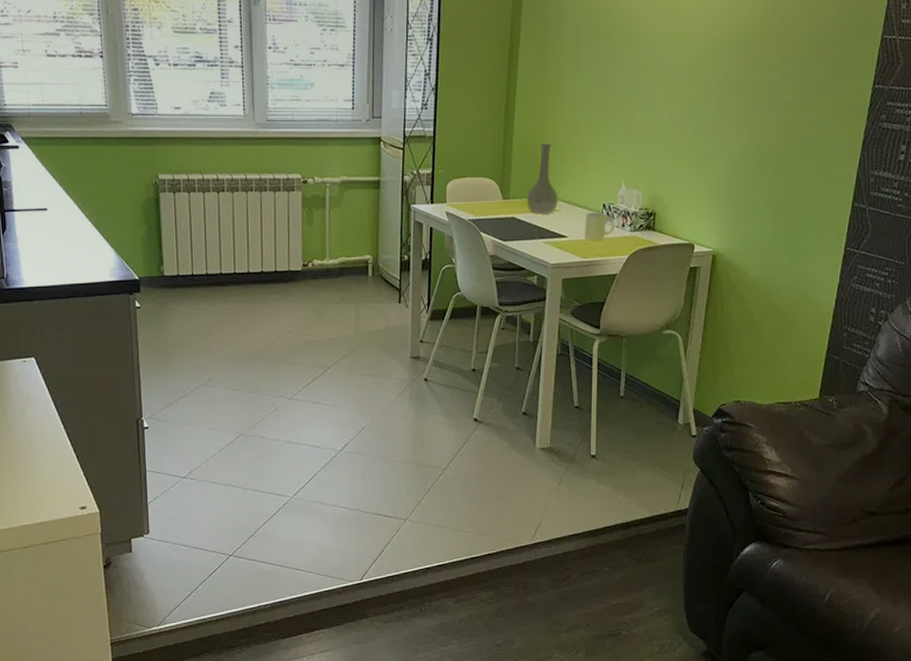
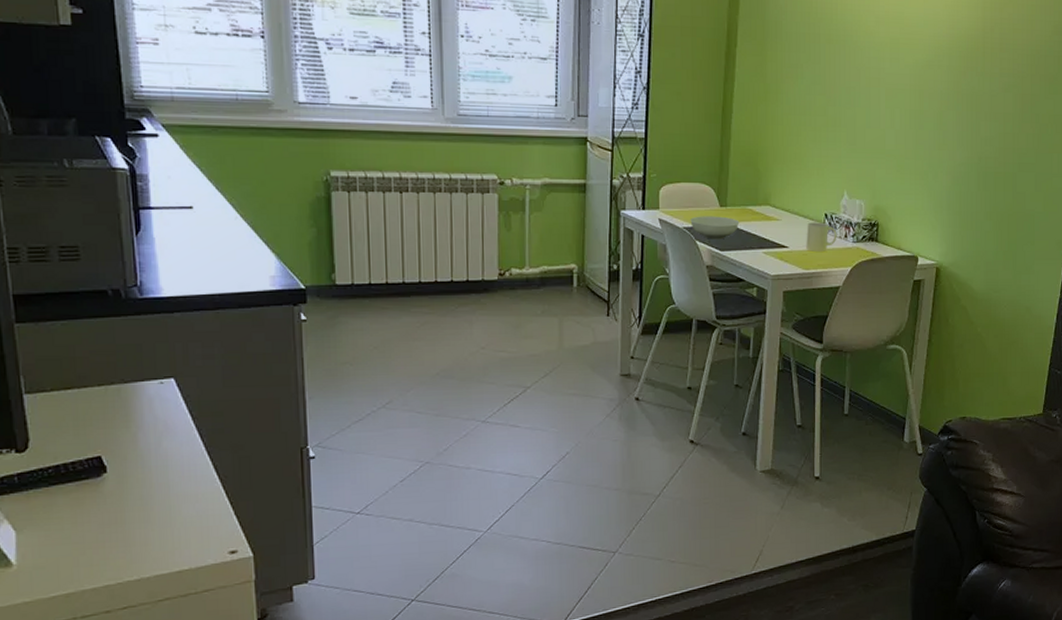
bowl: none [475,208,521,231] -> present [690,216,740,240]
vase: present [526,142,559,214] -> none [745,147,779,223]

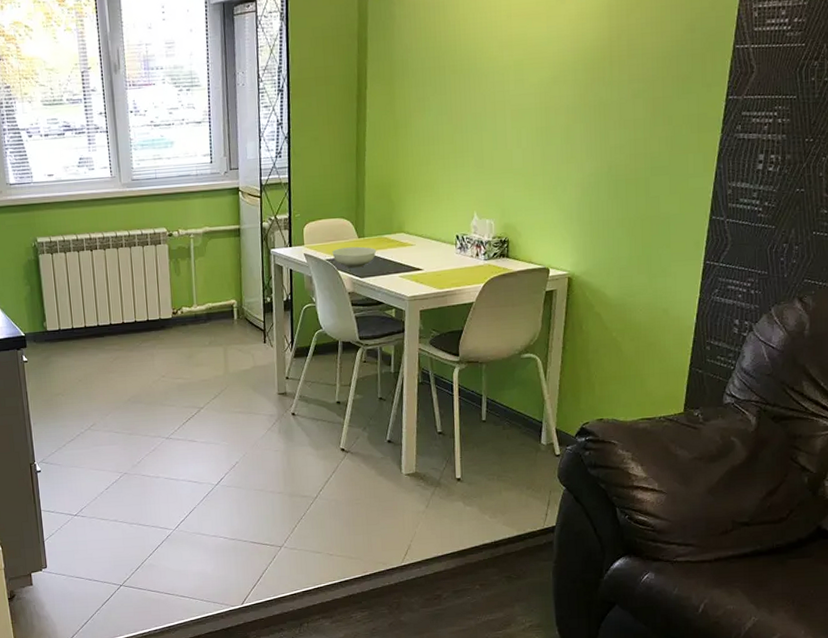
mug: present [805,222,837,253] -> none [438,244,469,273]

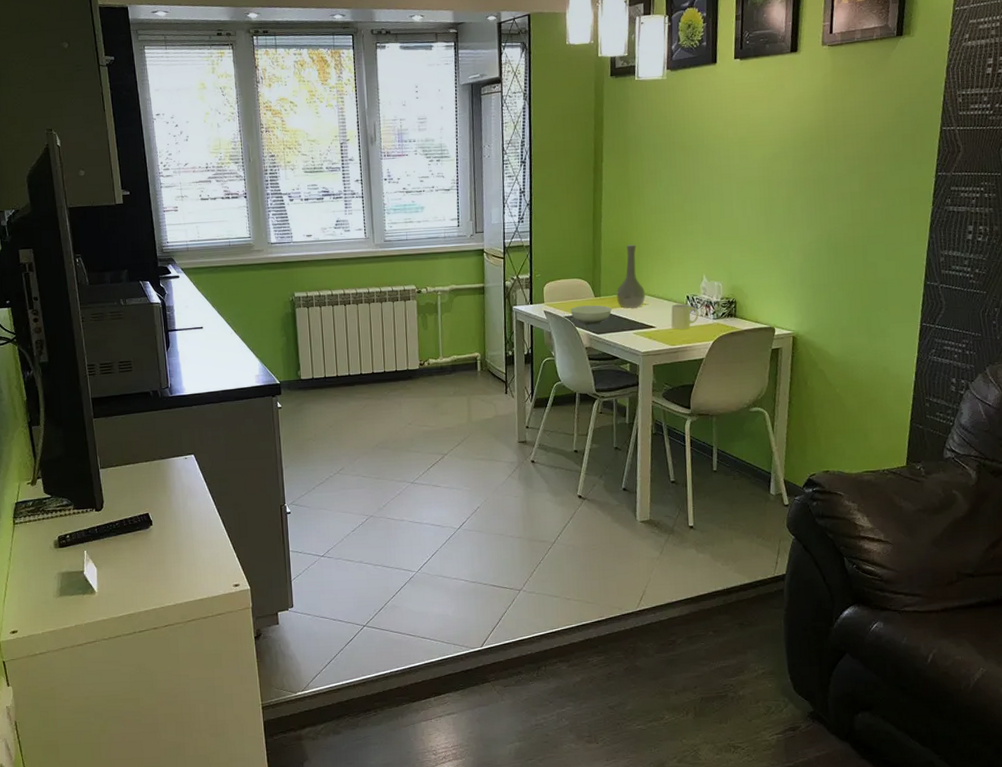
vase: none [381,179,413,250] -> present [616,244,646,308]
mug: none [438,244,469,273] -> present [670,303,699,331]

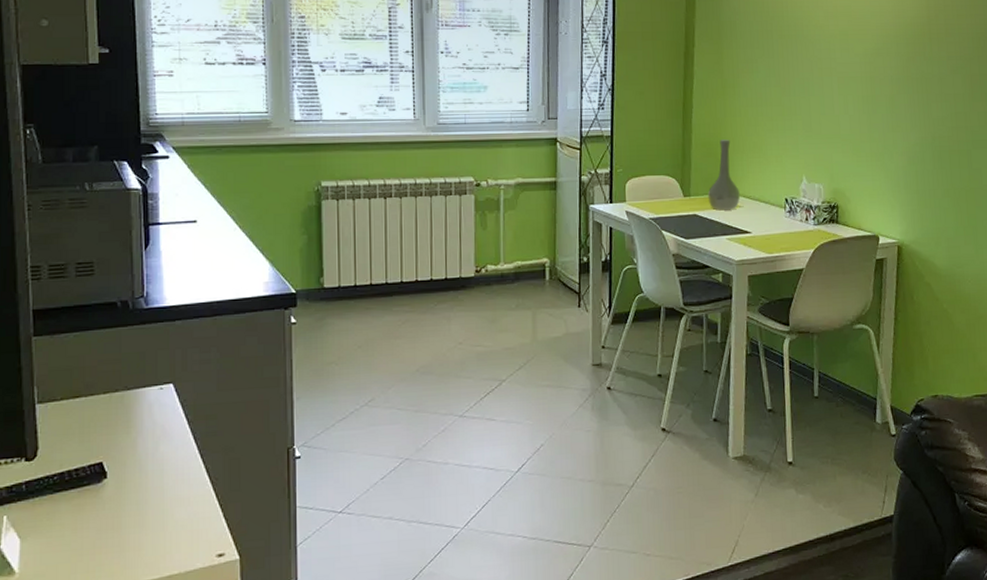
bowl: present [570,305,612,325] -> none [656,206,703,229]
mug: present [670,303,699,331] -> none [767,207,798,237]

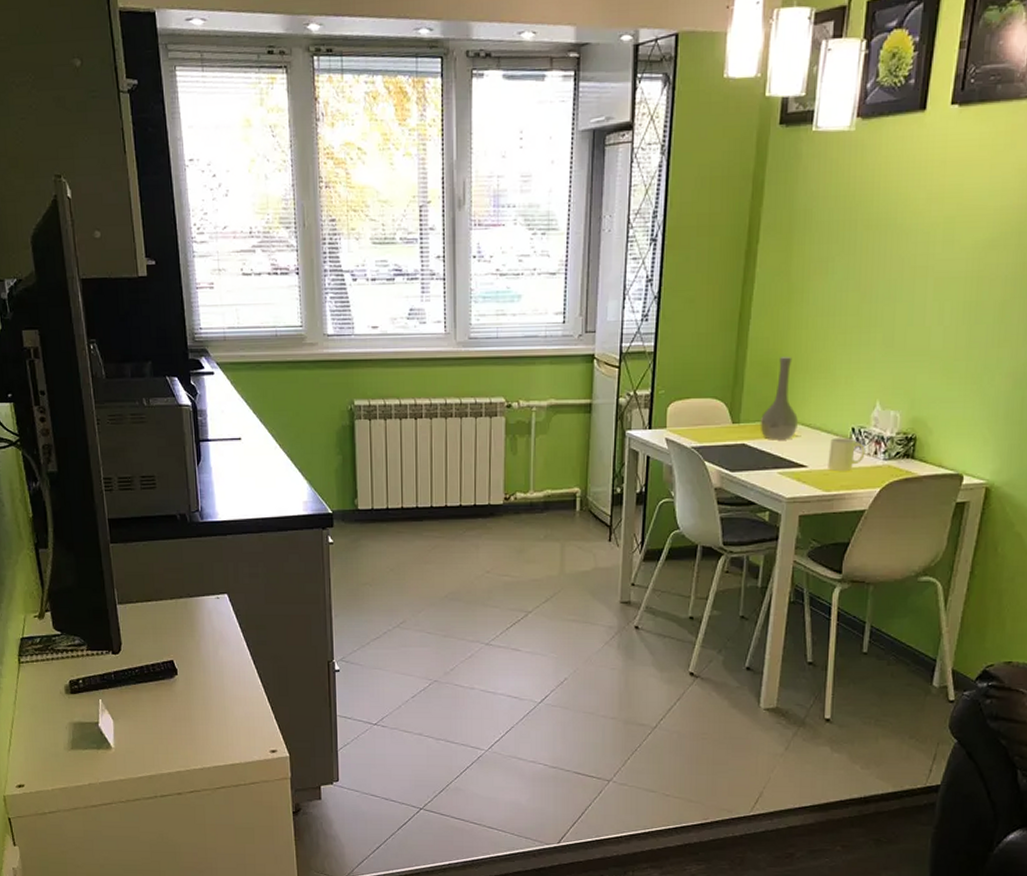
mug: none [767,207,798,237] -> present [826,437,865,472]

